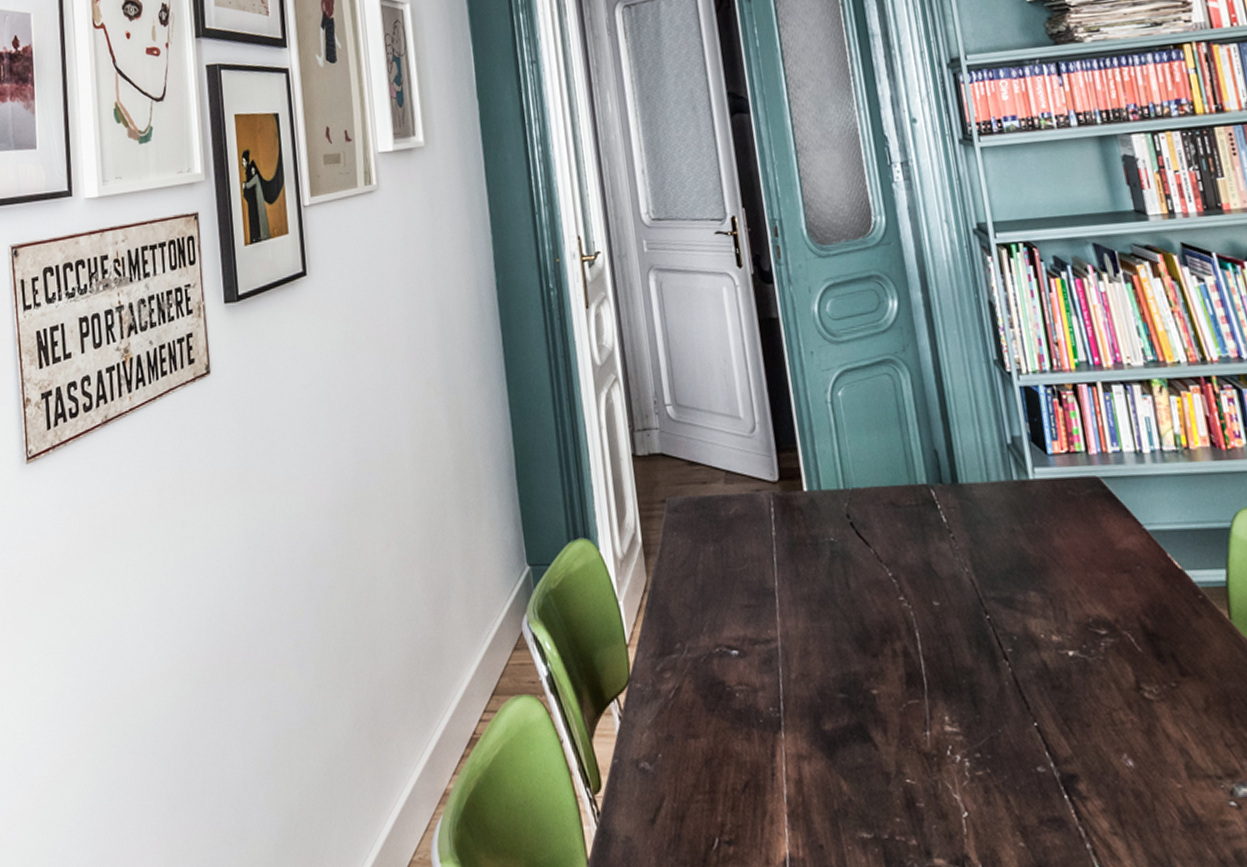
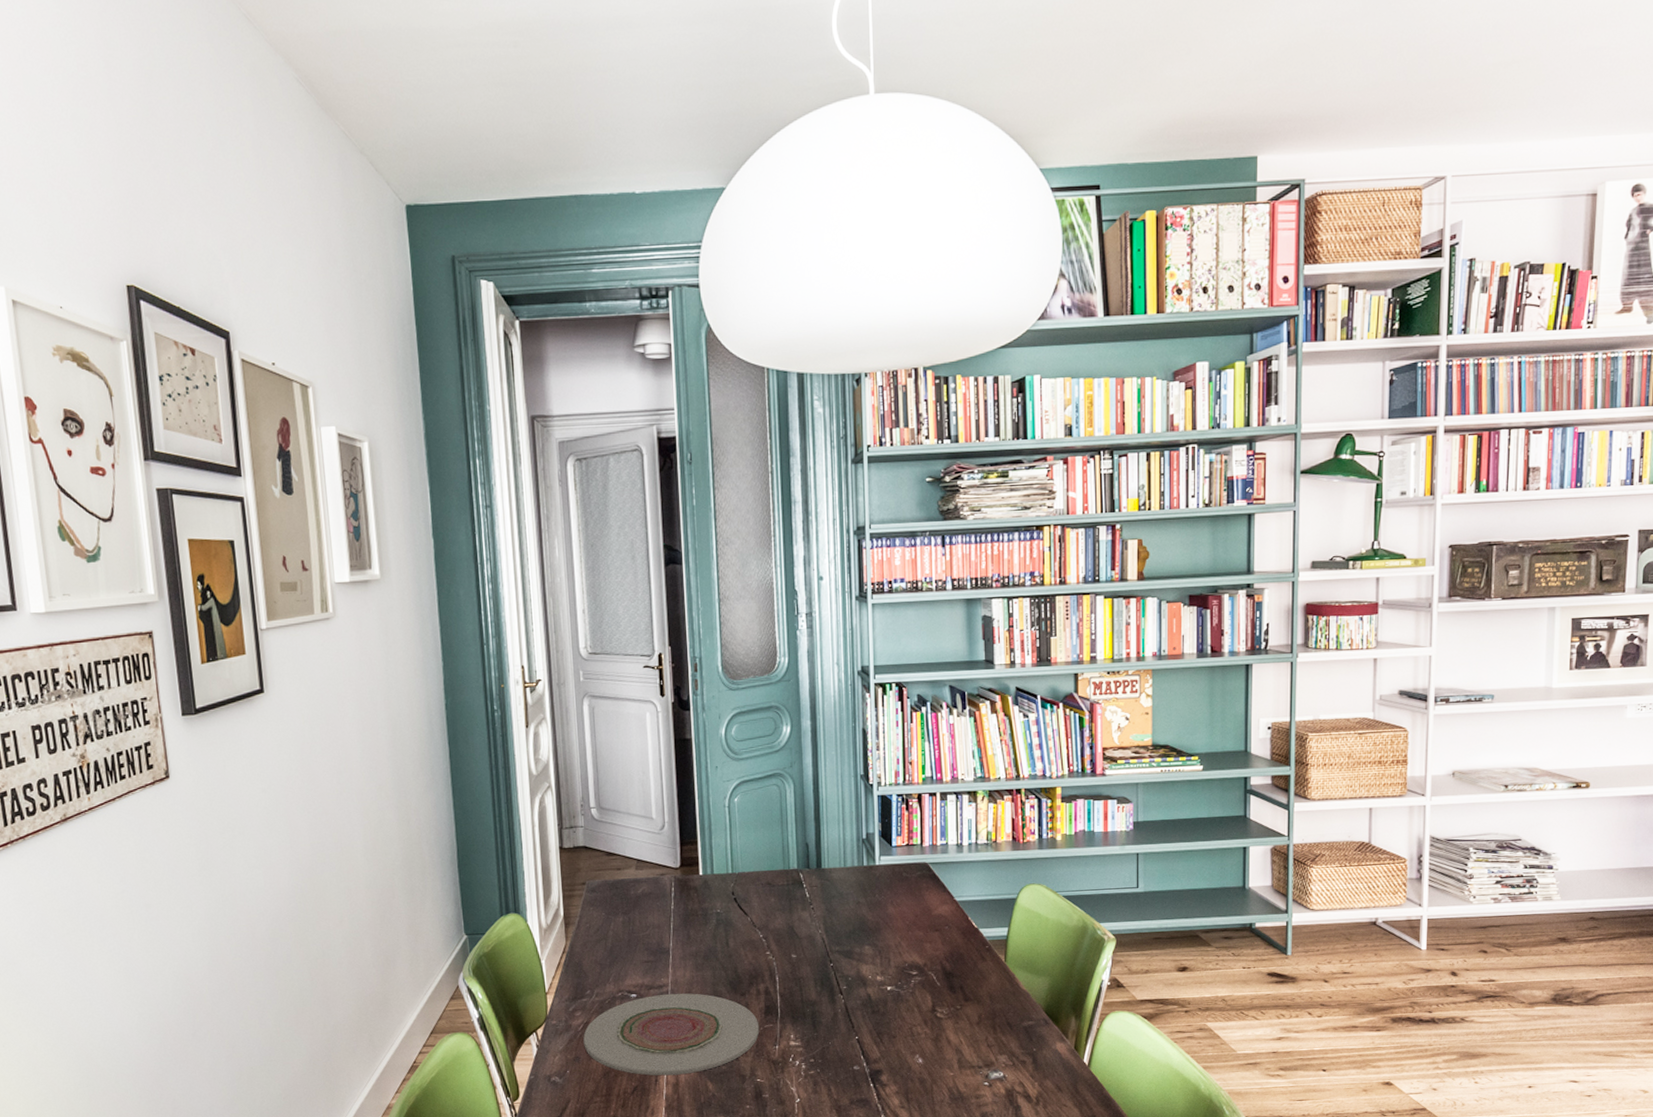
plate: none [675,650,902,768] -> present [583,993,760,1076]

